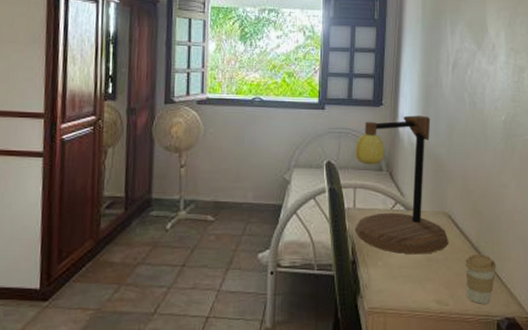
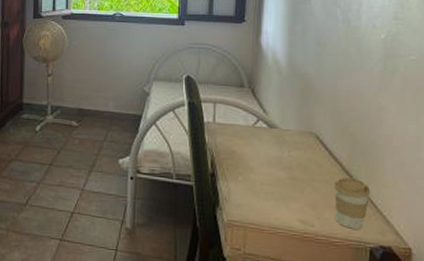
table lamp: present [354,115,449,255] -> none [214,32,316,173]

